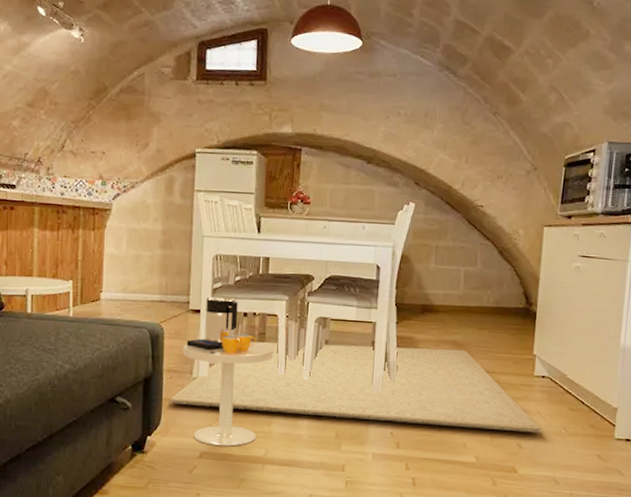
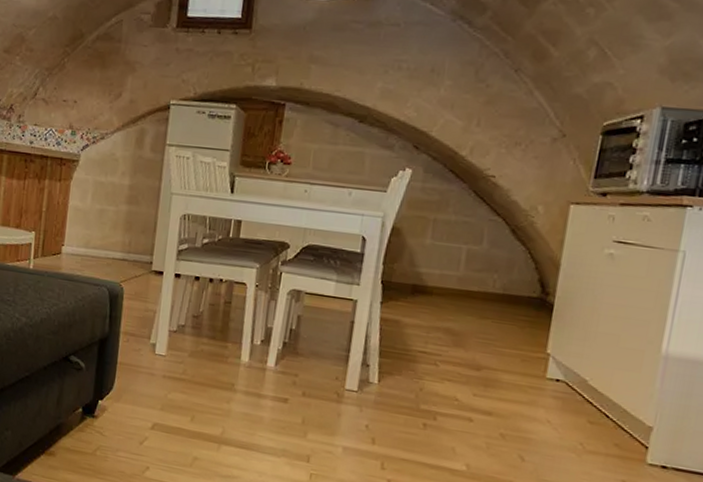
rug: present [167,341,543,434] -> none [122,310,553,447]
side table: present [182,297,274,447] -> none [141,258,240,421]

